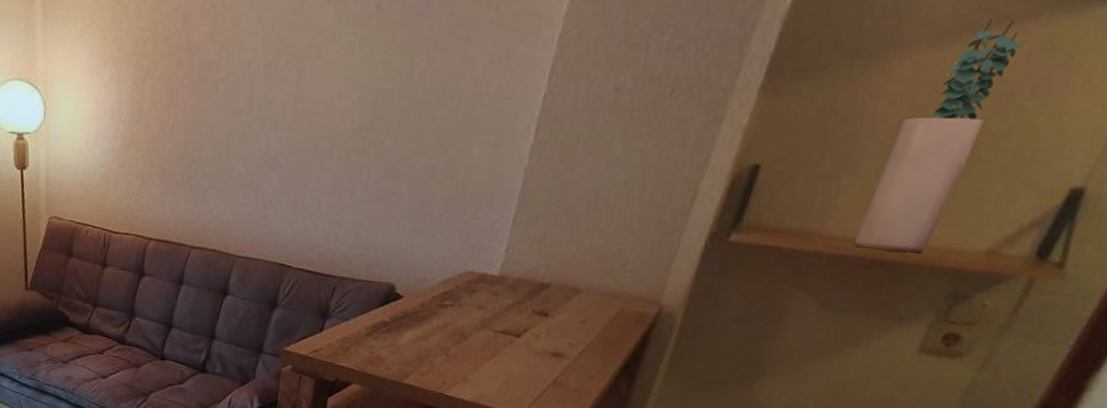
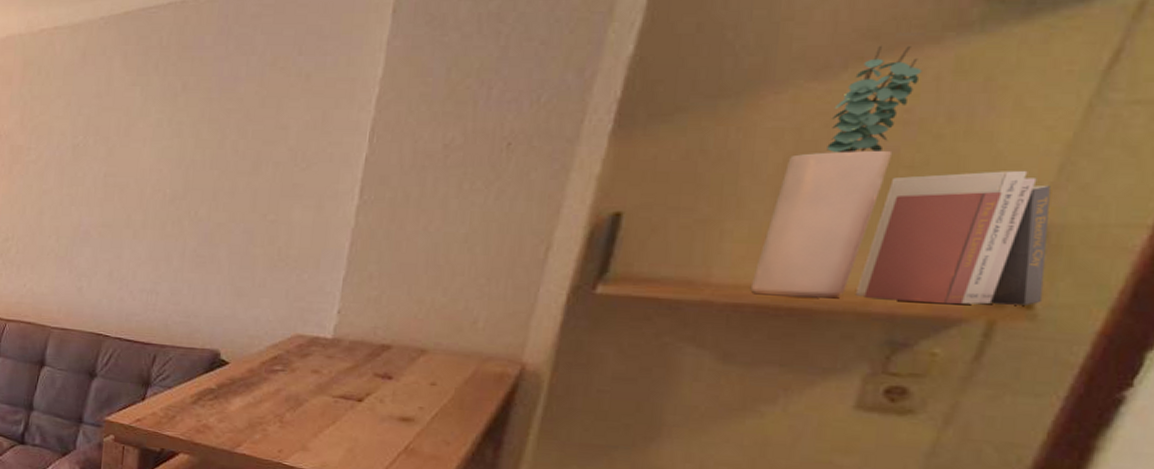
books: none [934,143,1096,265] -> present [854,170,1050,306]

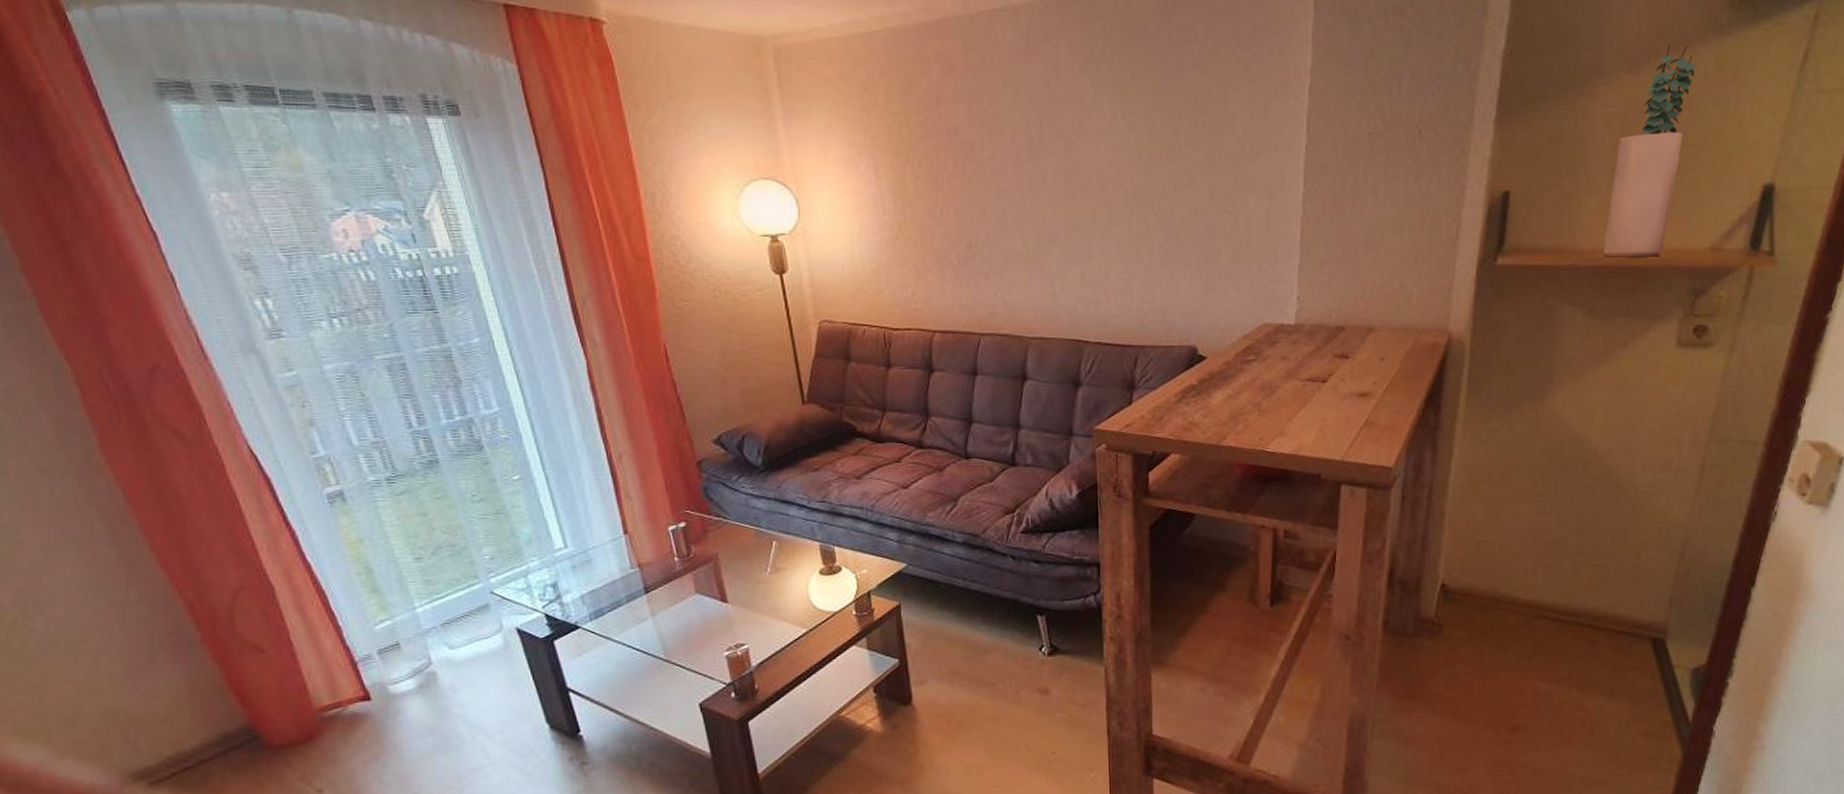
books: present [854,170,1050,306] -> none [1669,146,1779,256]

